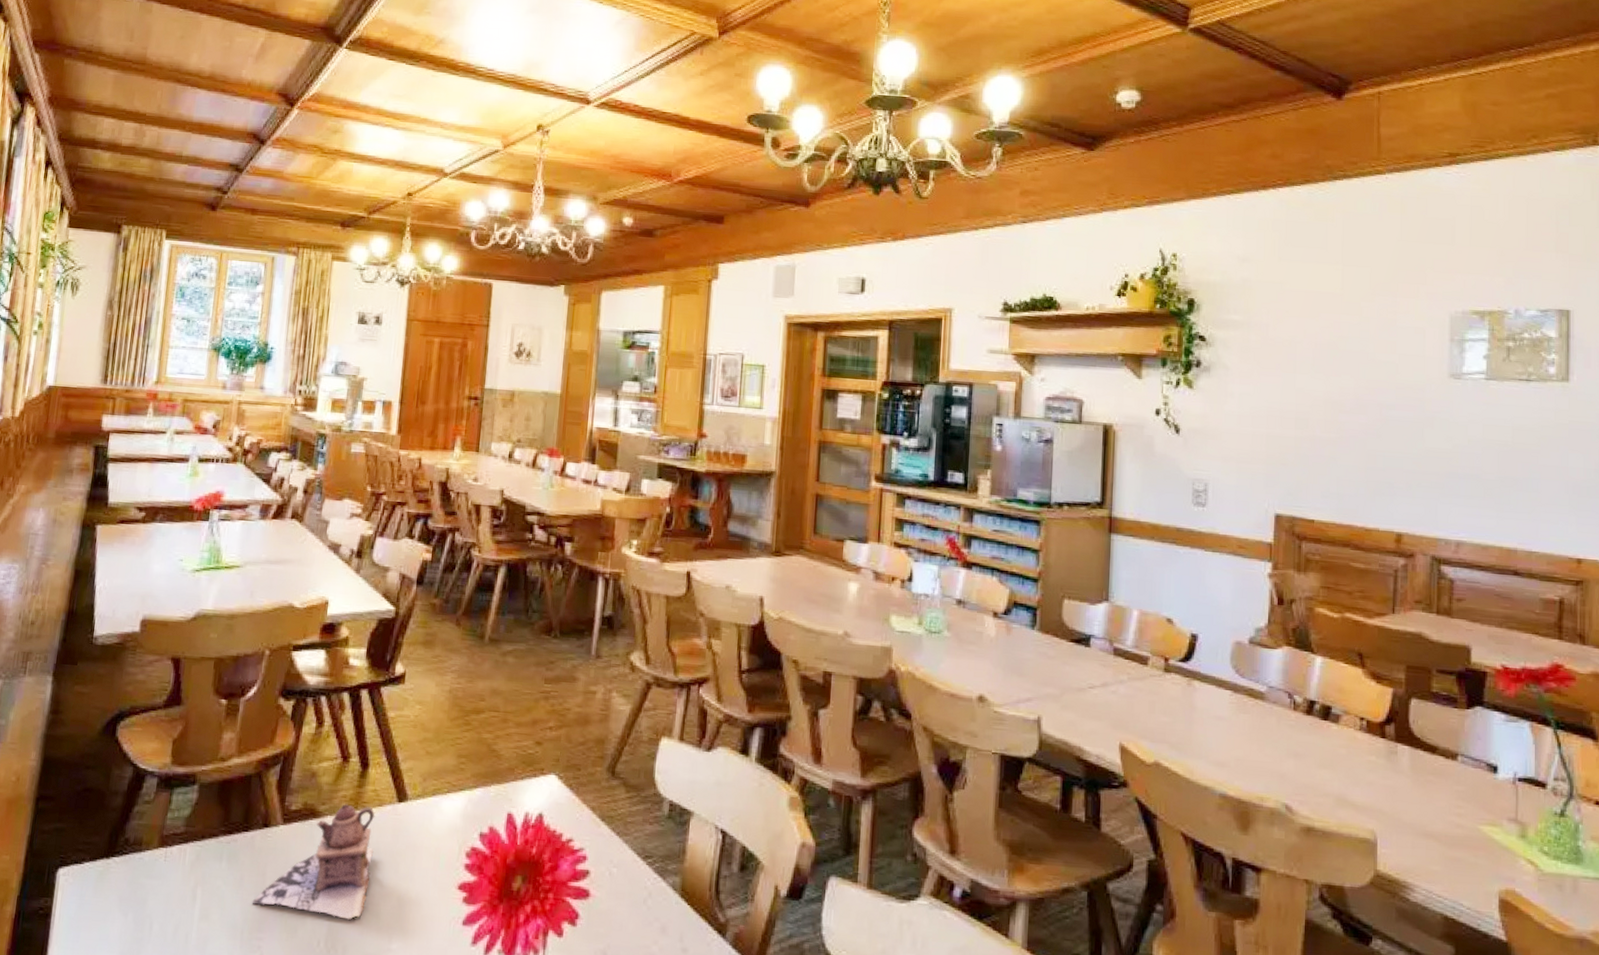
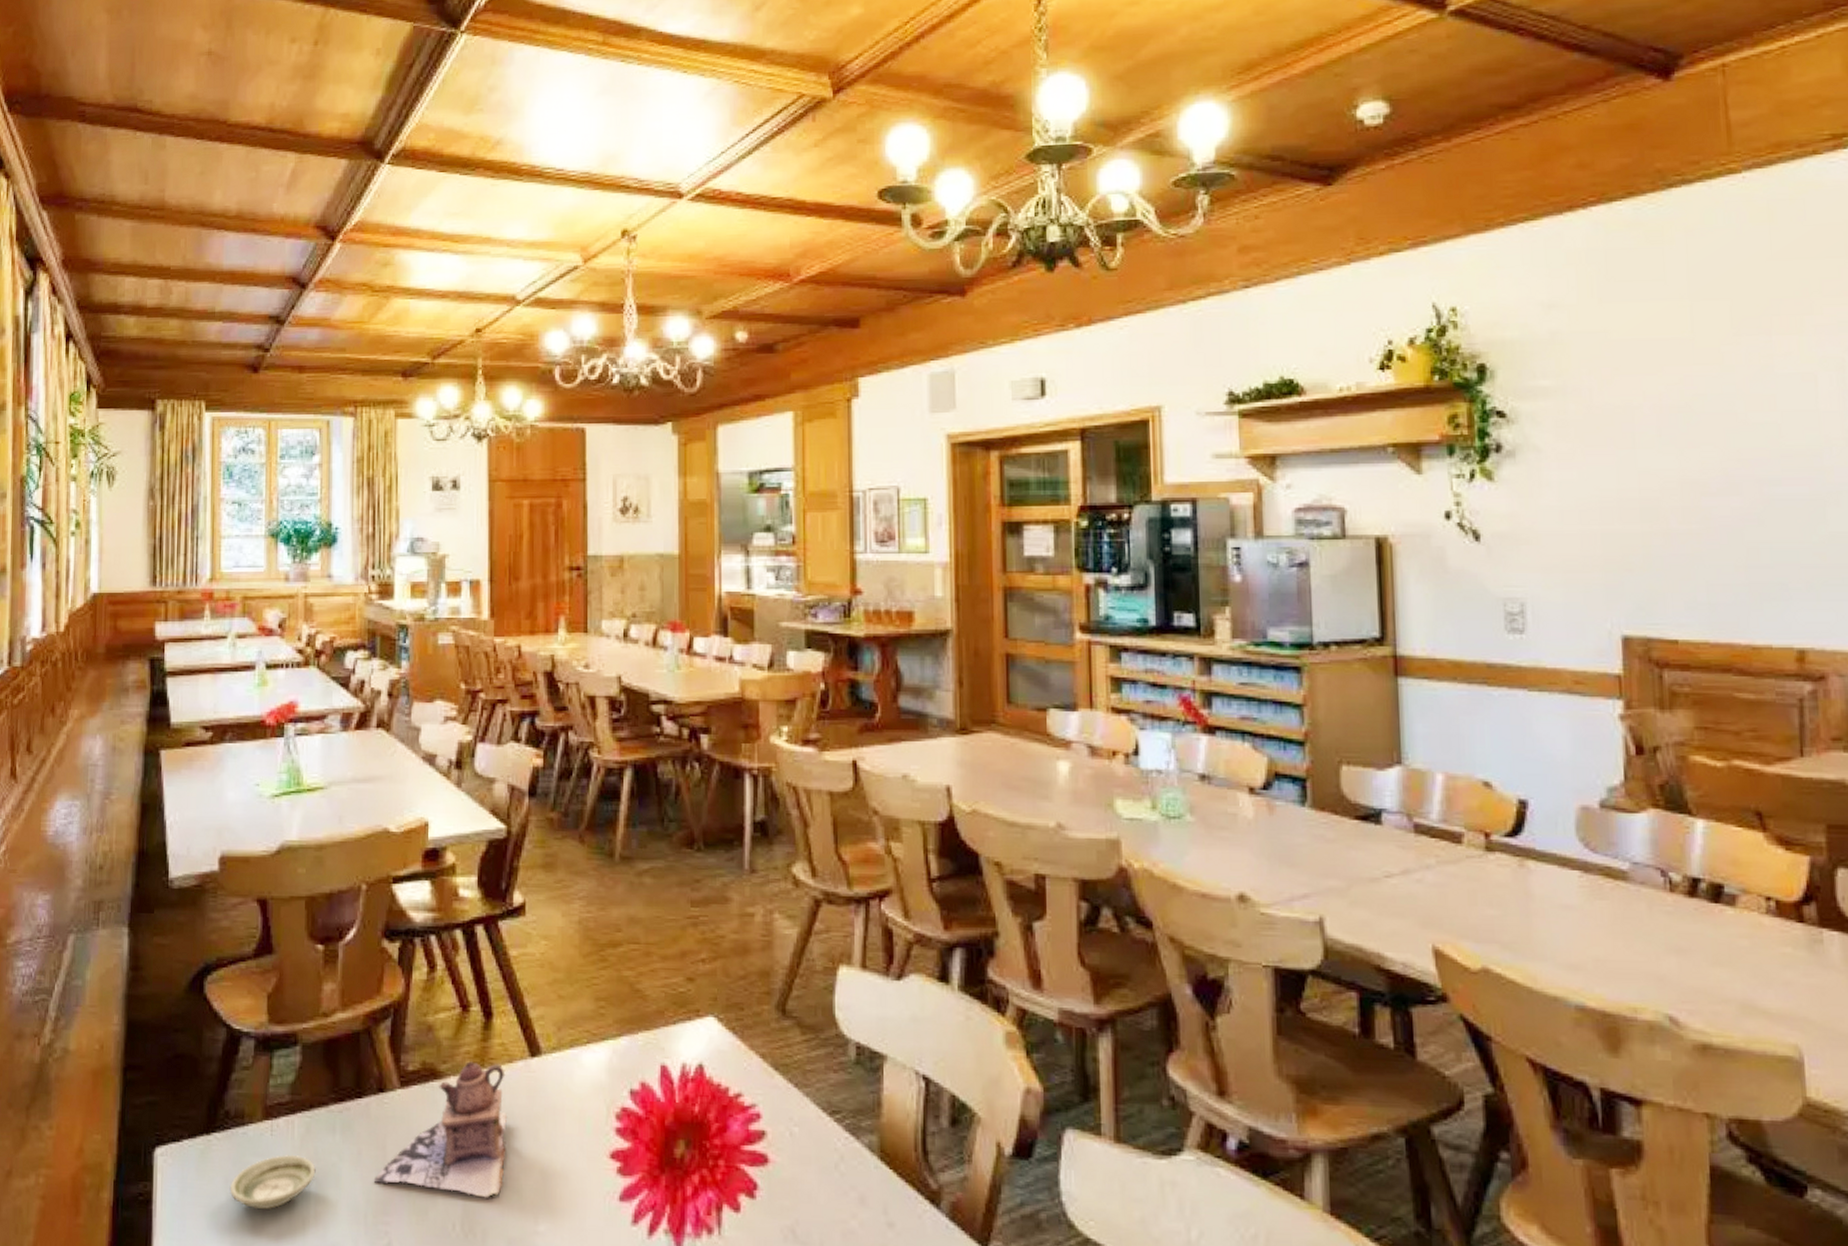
saucer: none [122,877,202,925] -> present [229,1154,316,1210]

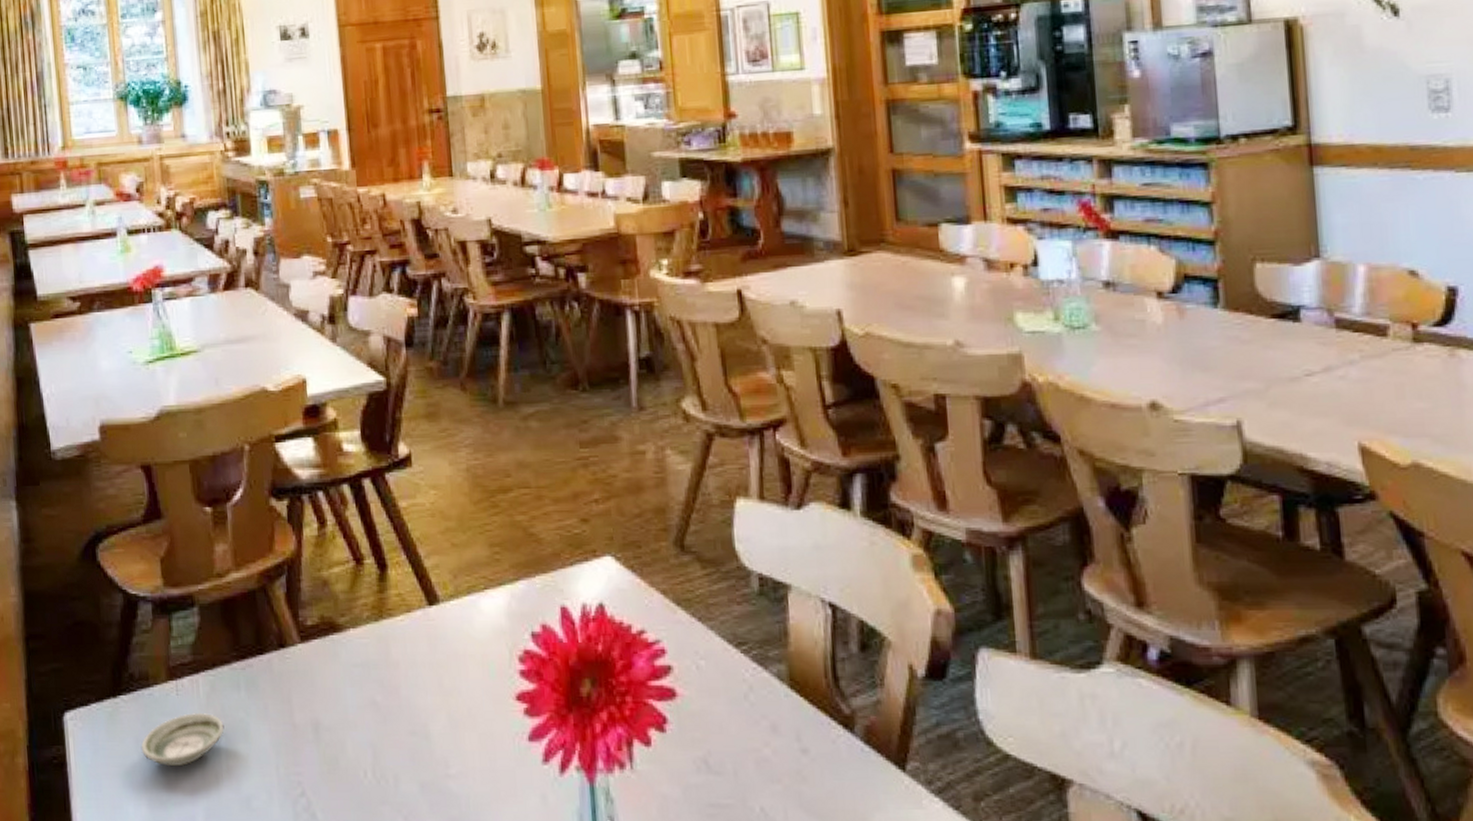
teapot: present [374,1061,508,1198] -> none [283,613,412,745]

